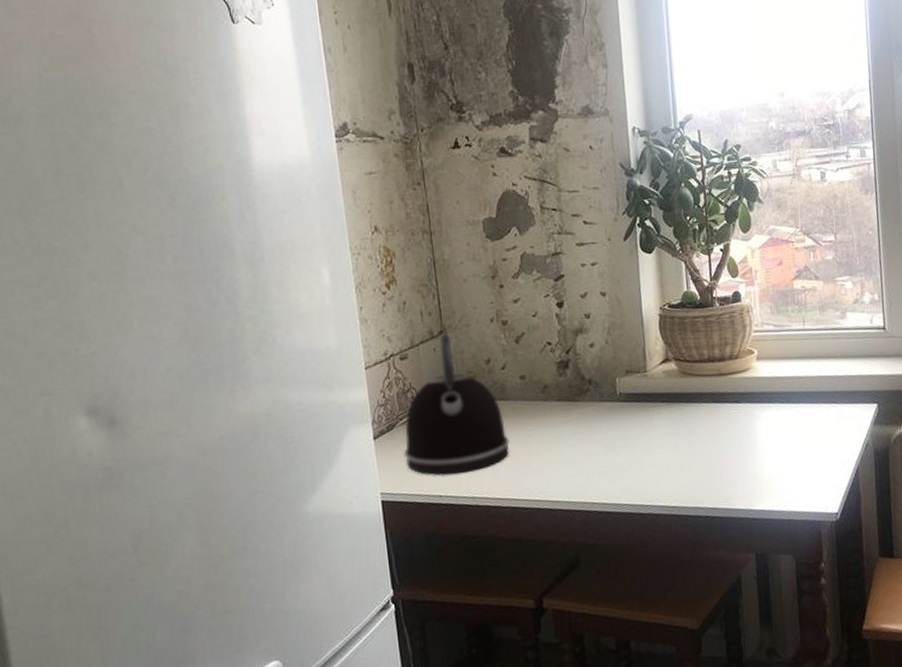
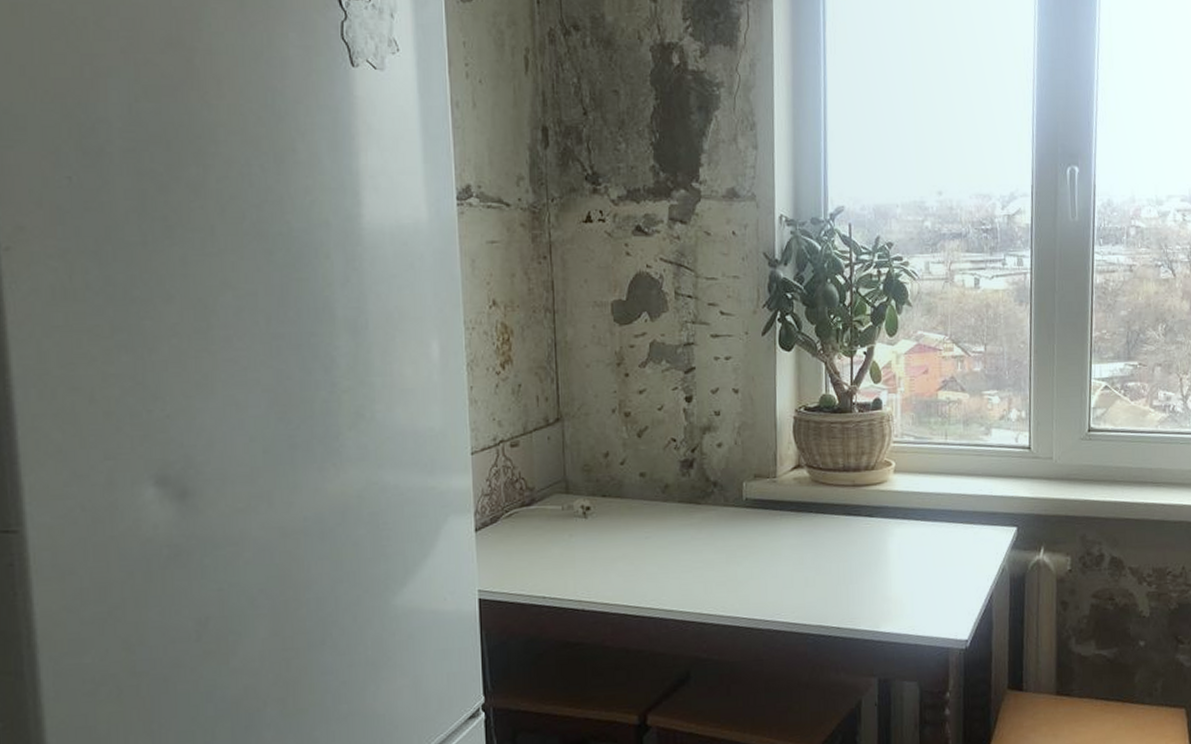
kettle: present [404,334,510,476] -> none [508,422,623,575]

